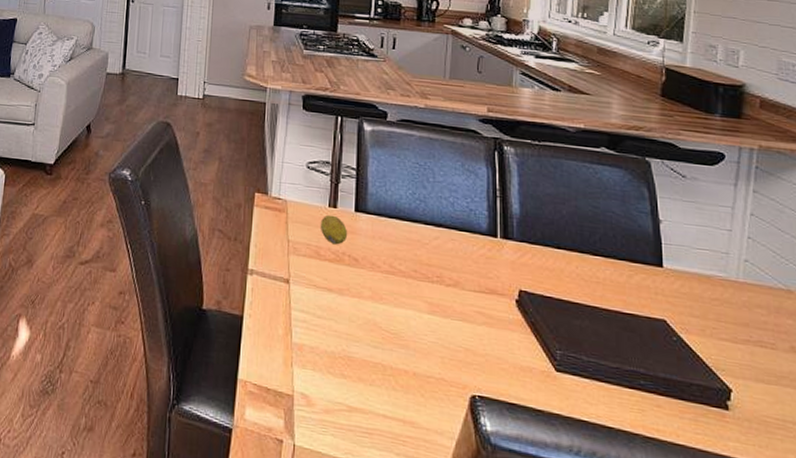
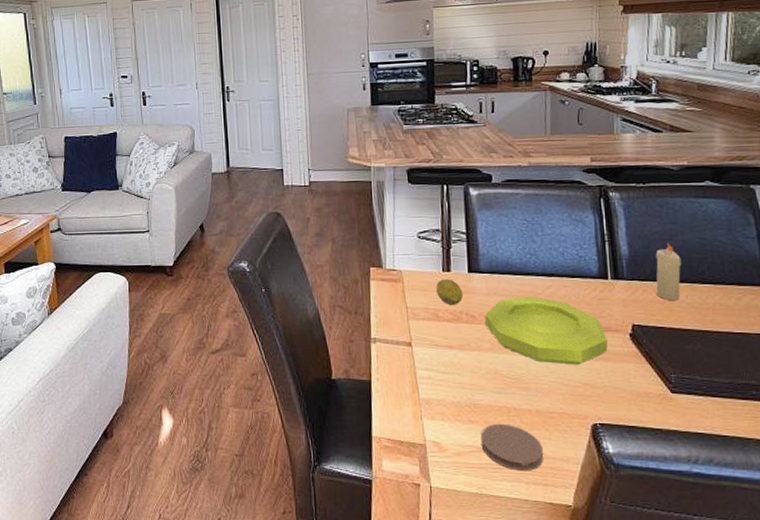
coaster: none [352,381,418,440] -> present [480,423,544,471]
bowl: none [368,244,492,327] -> present [485,296,608,365]
candle: none [546,206,573,270] -> present [655,242,682,301]

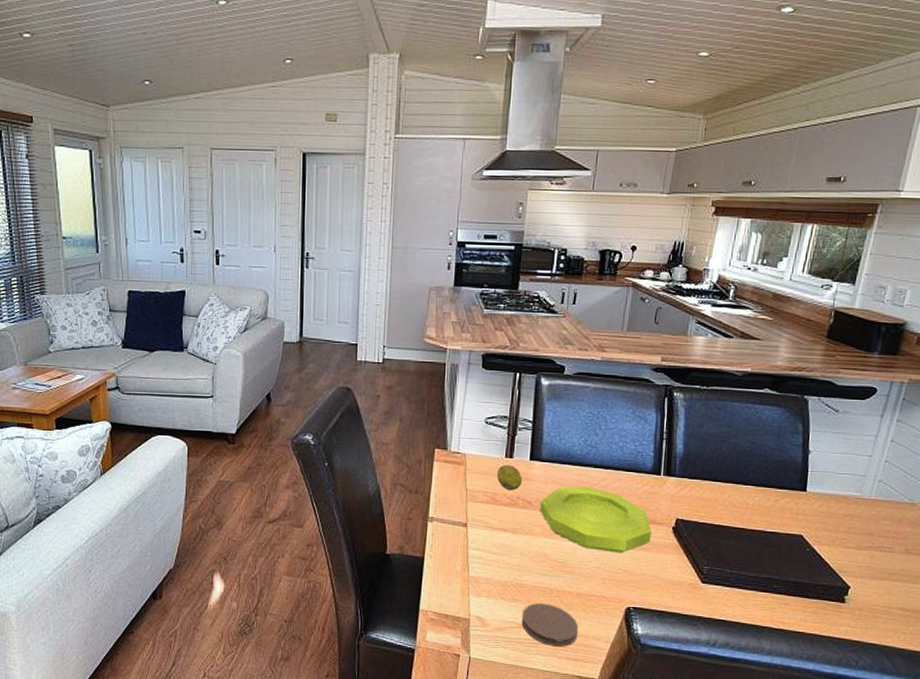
candle: present [655,242,682,301] -> none [703,444,731,499]

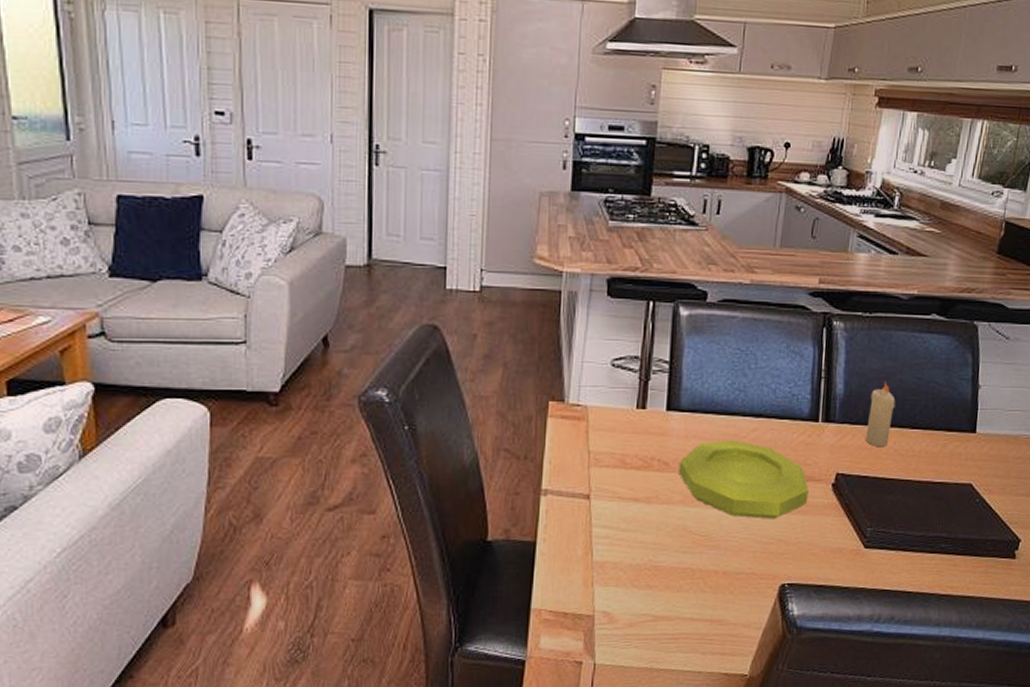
fruit: present [496,464,523,491] -> none [626,417,658,450]
coaster: present [521,603,579,647] -> none [657,587,726,640]
candle: none [703,444,731,499] -> present [865,382,896,448]

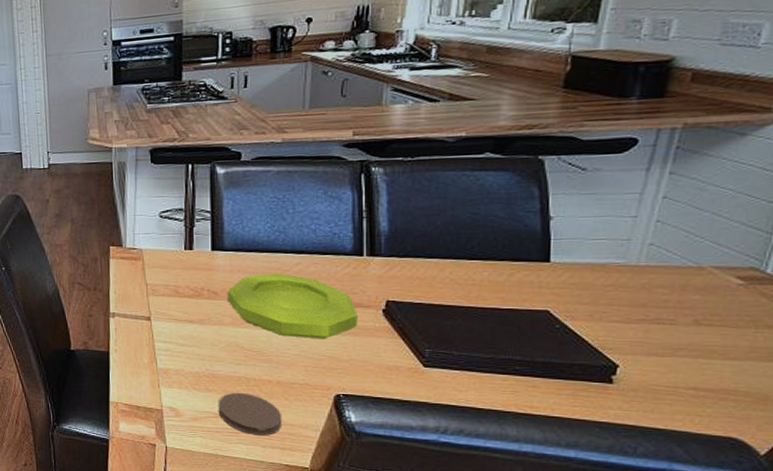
coaster: none [657,587,726,640] -> present [218,392,282,435]
candle: present [865,382,896,448] -> none [416,218,448,277]

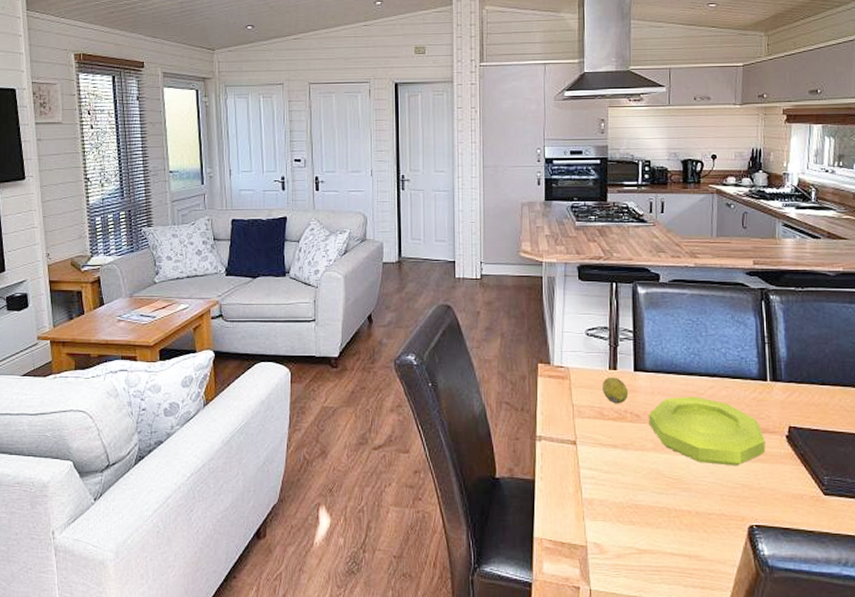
fruit: none [177,256,206,282] -> present [602,377,629,404]
coaster: present [218,392,282,435] -> none [641,524,702,573]

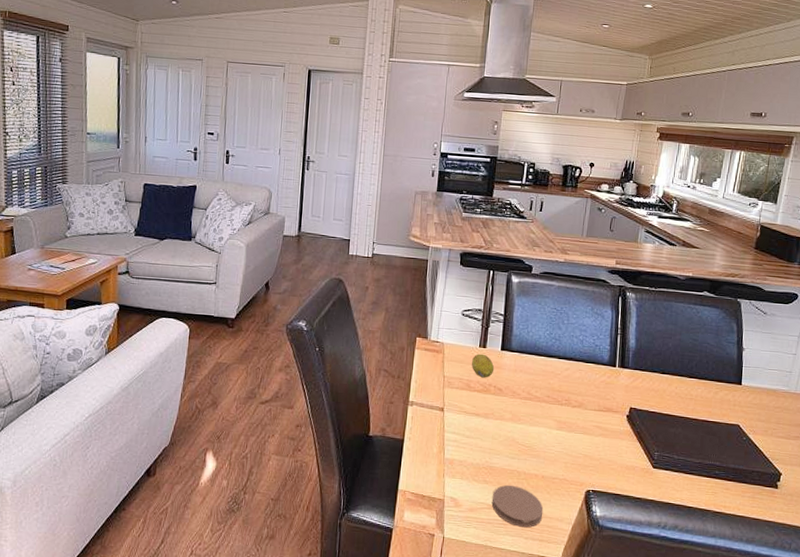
coaster: none [641,524,702,573] -> present [491,485,544,527]
bowl: present [649,396,766,466] -> none [509,375,608,439]

